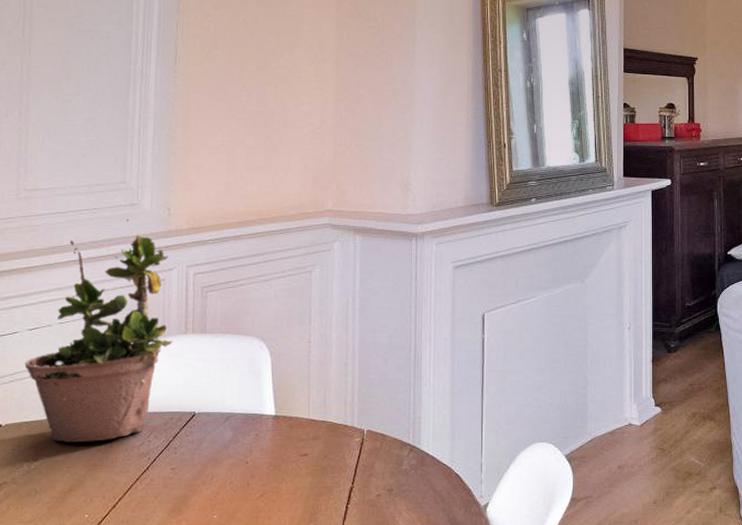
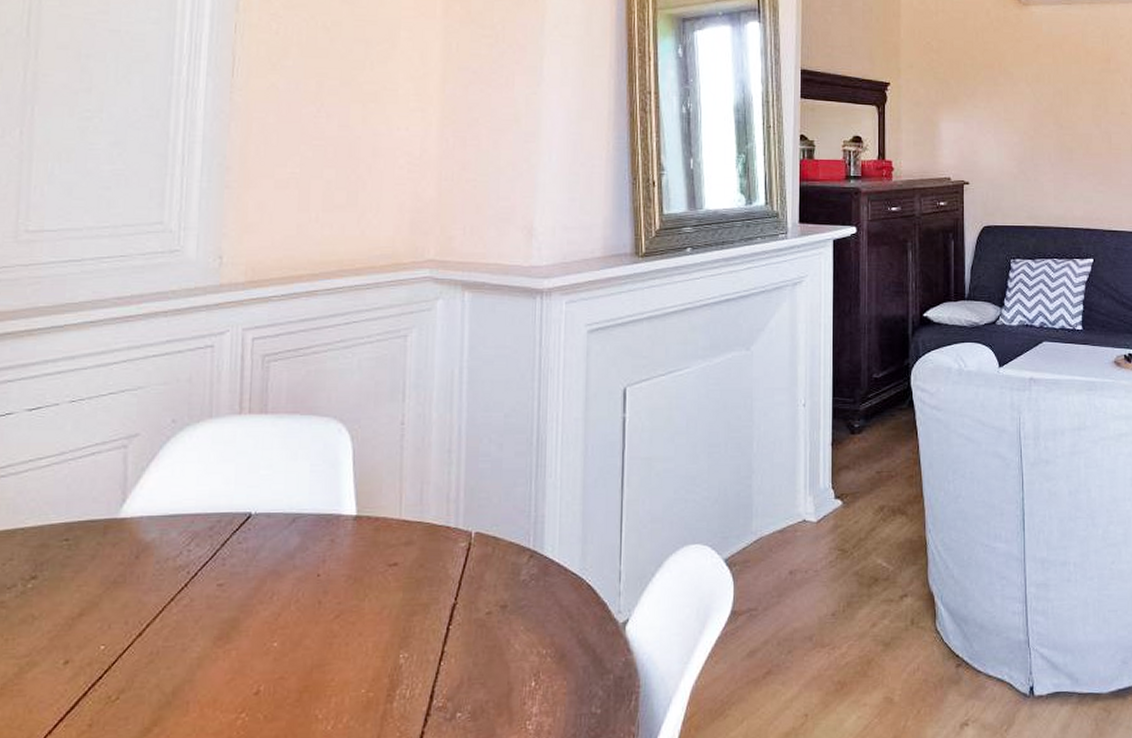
potted plant: present [24,218,173,442] -> none [21,269,223,554]

